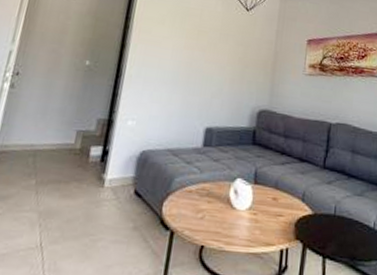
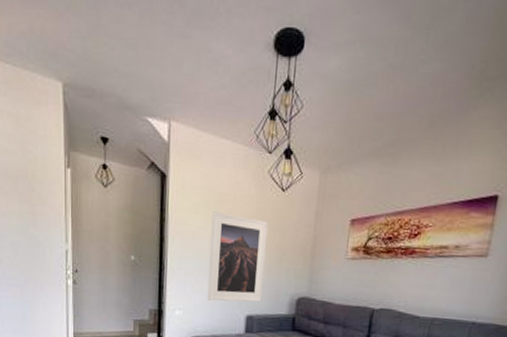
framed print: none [165,23,233,114] -> present [207,211,269,302]

